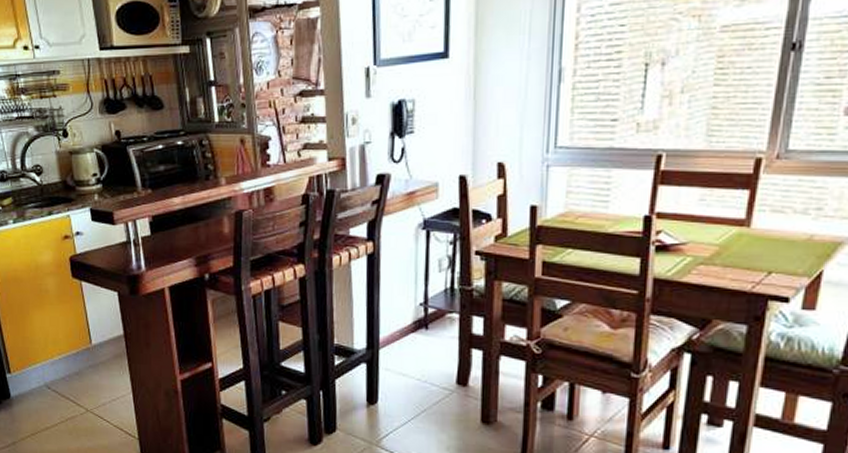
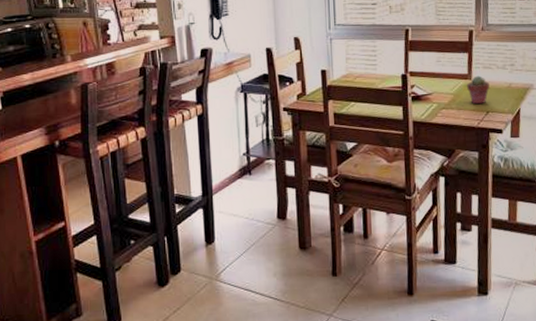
potted succulent: none [742,222,778,262] -> present [467,75,490,105]

